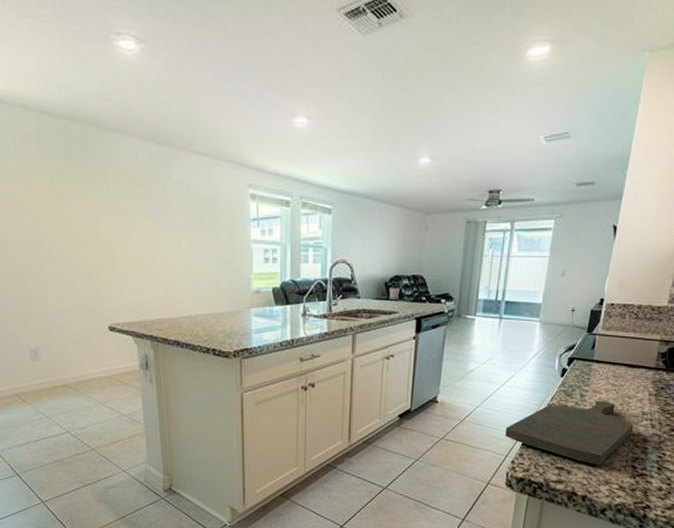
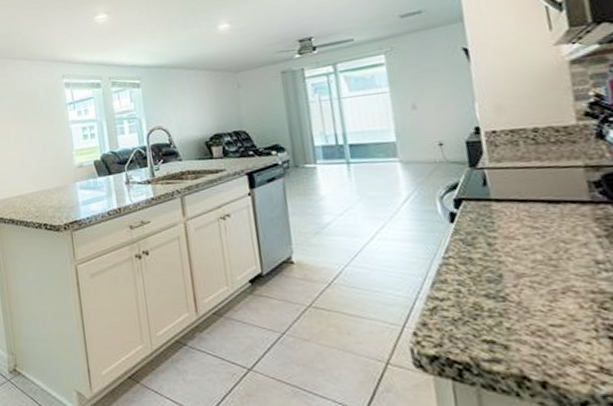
cutting board: present [505,401,634,465] -> none [392,249,590,337]

